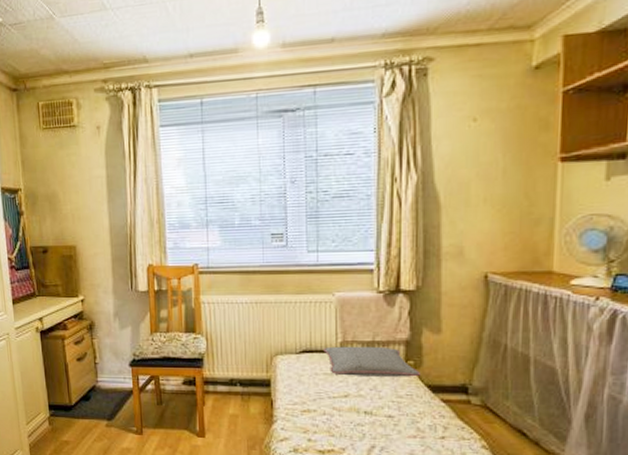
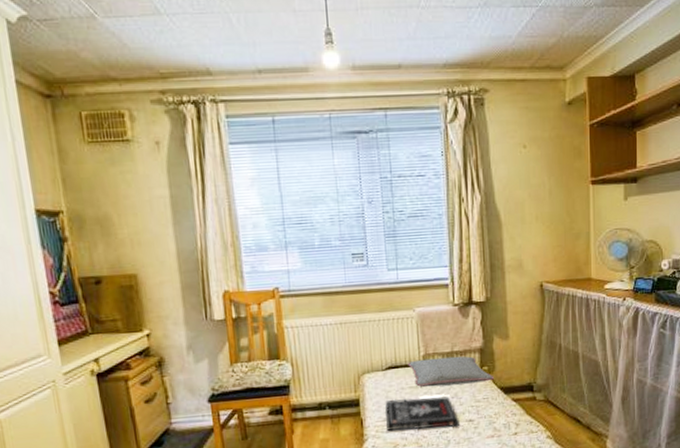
book: none [296,384,377,421] -> present [384,396,459,431]

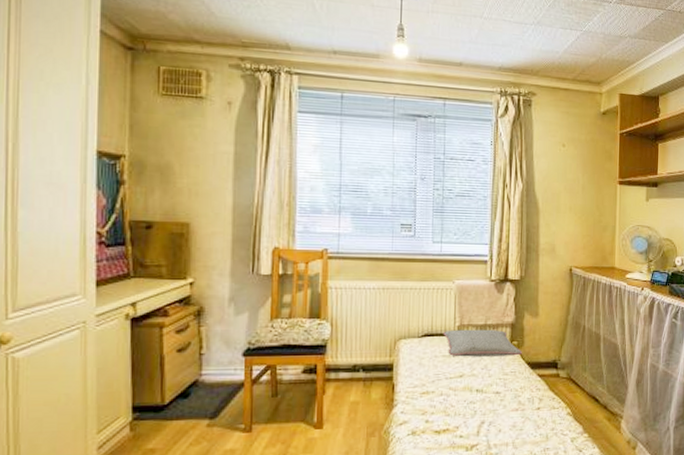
book: present [384,396,459,431] -> none [416,366,487,399]

